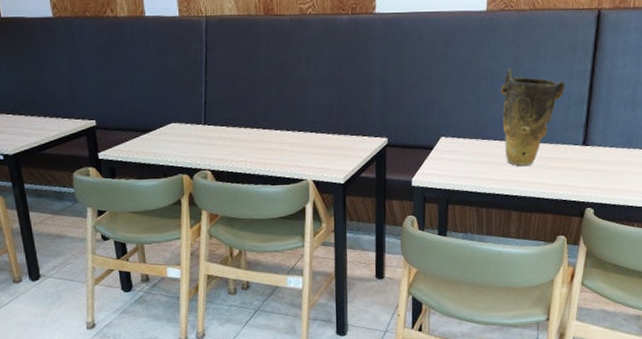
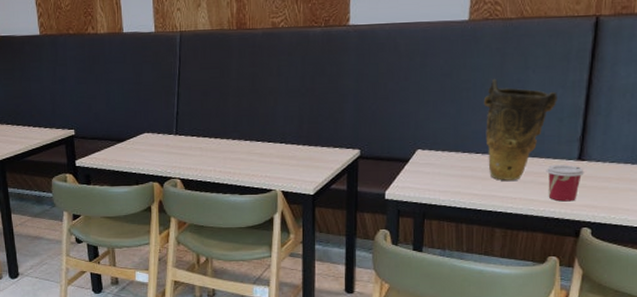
cup: none [555,149,588,185] -> present [546,164,584,202]

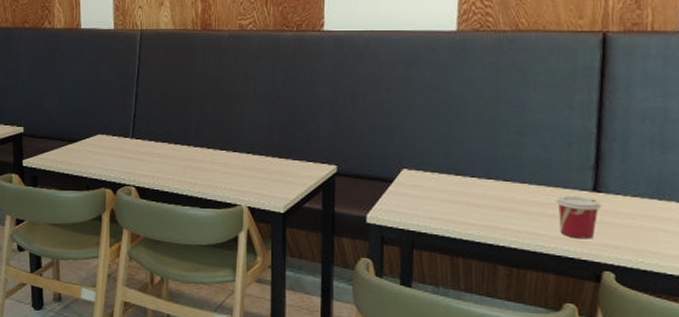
vase: present [483,78,557,181] -> none [477,94,564,211]

